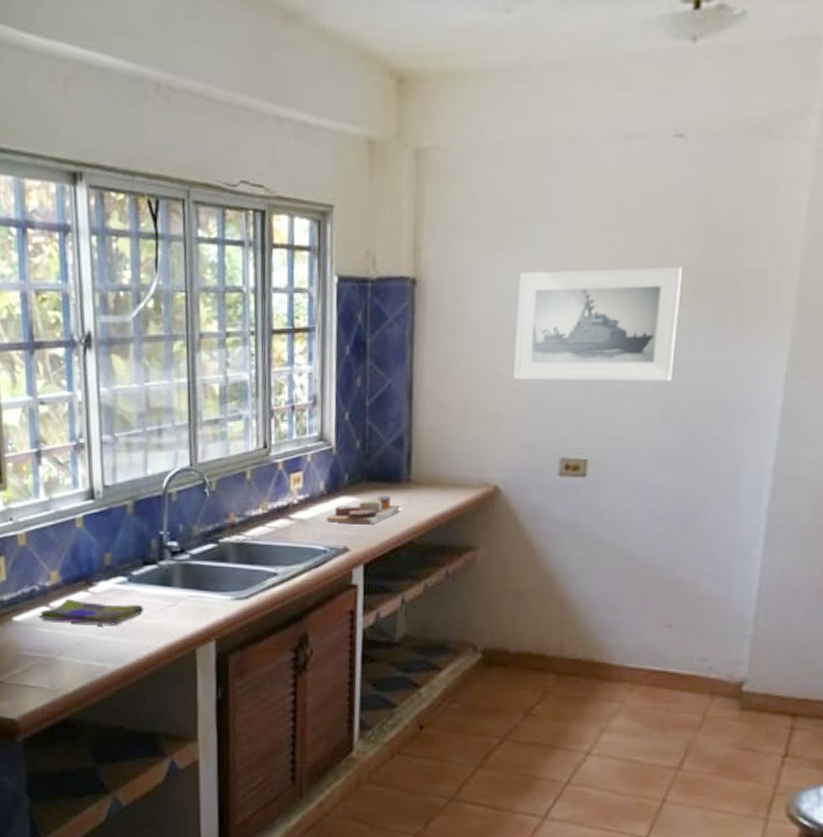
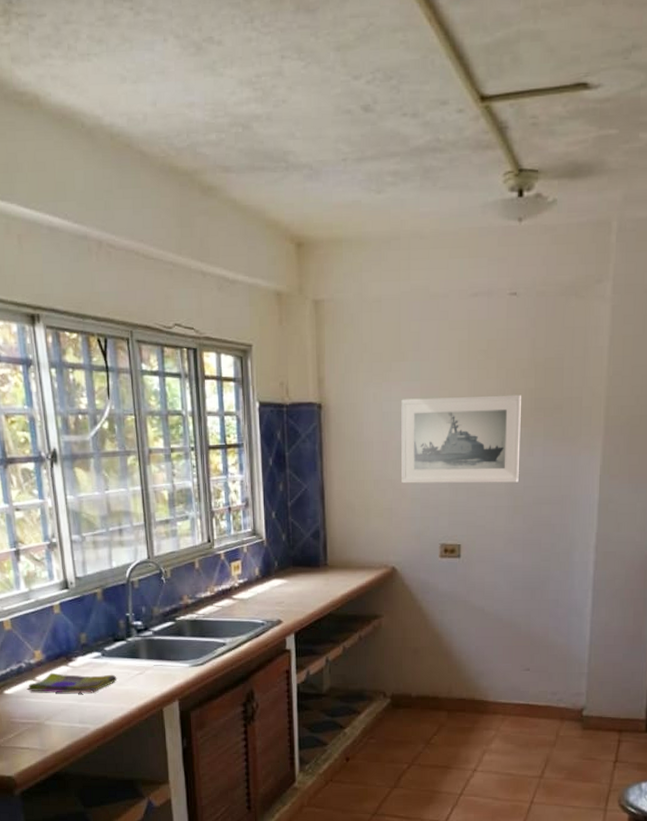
cutting board: present [326,496,403,525] -> none [262,578,322,601]

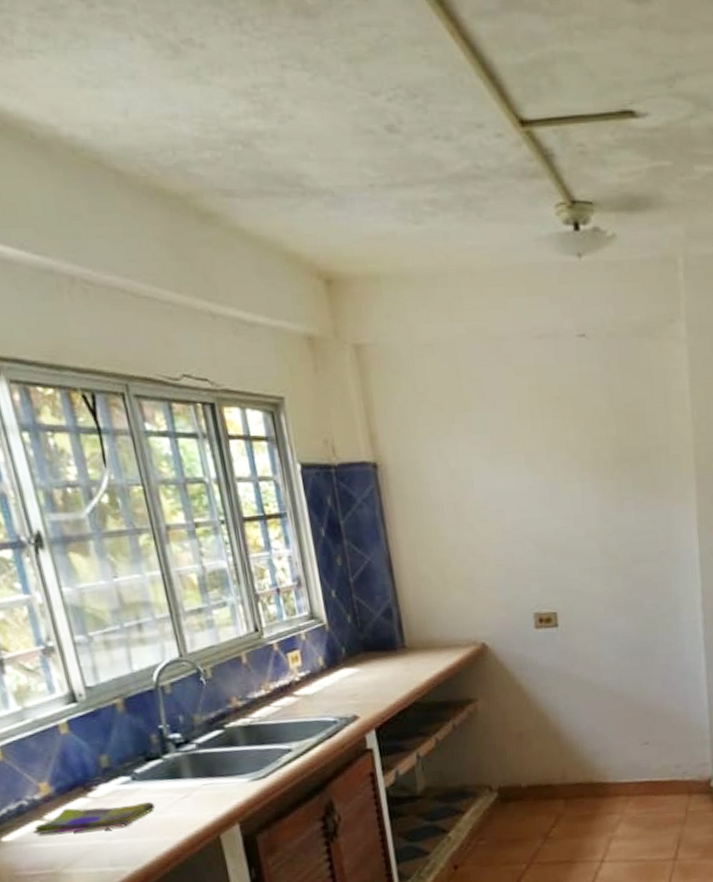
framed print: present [401,394,521,484] -> none [470,444,612,549]

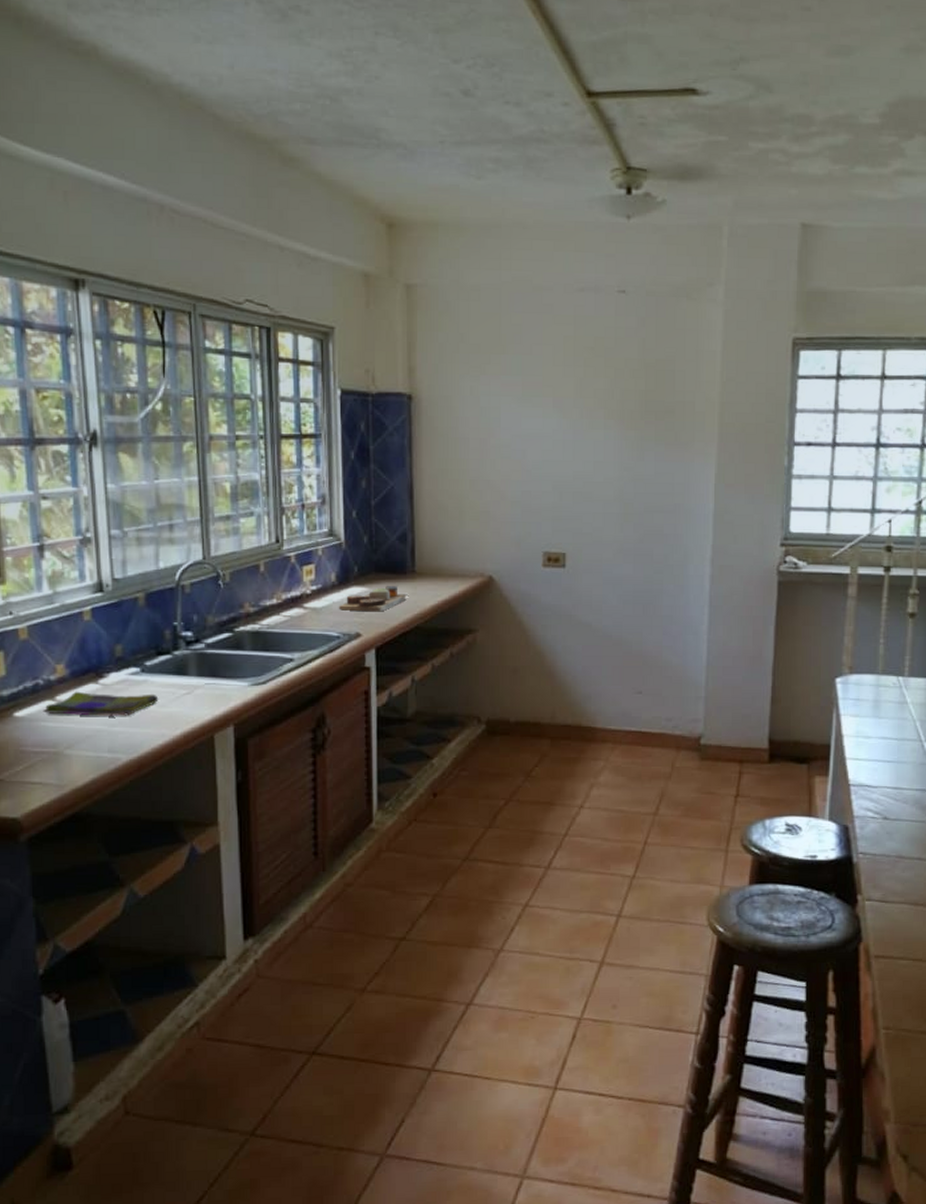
cutting board: none [330,664,403,695] -> present [338,586,409,612]

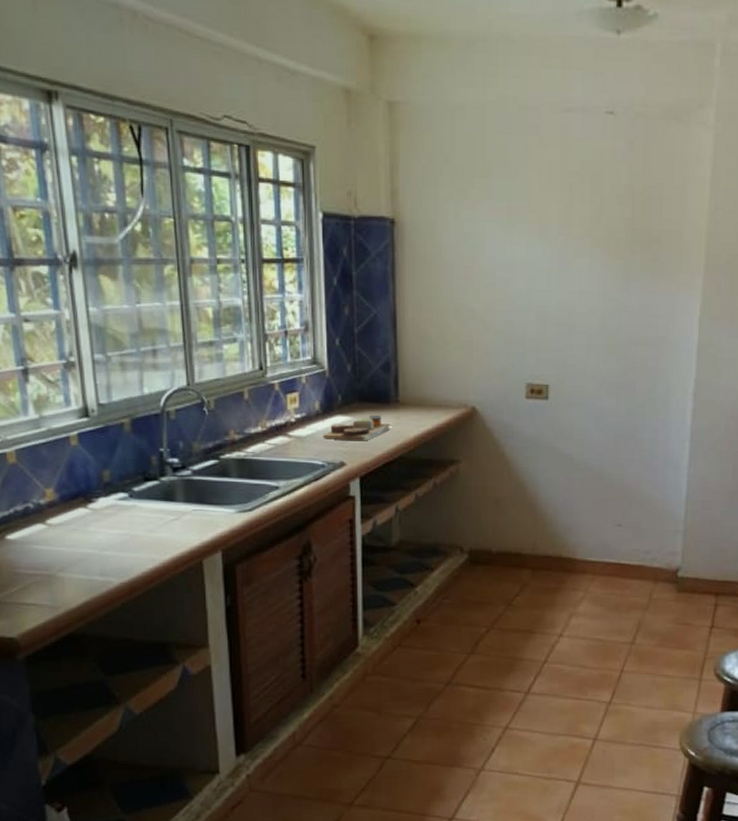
dish towel: present [43,691,159,716] -> none [34,515,148,540]

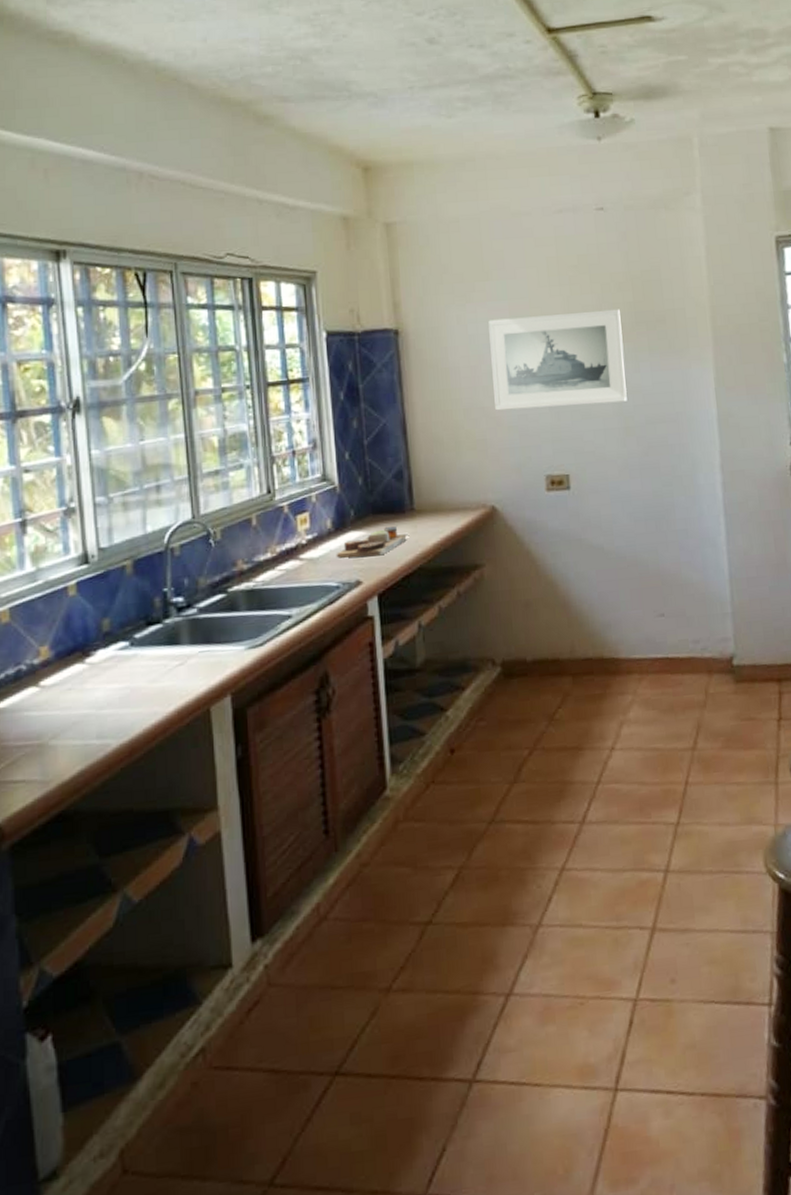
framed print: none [484,220,617,320] -> present [488,309,627,411]

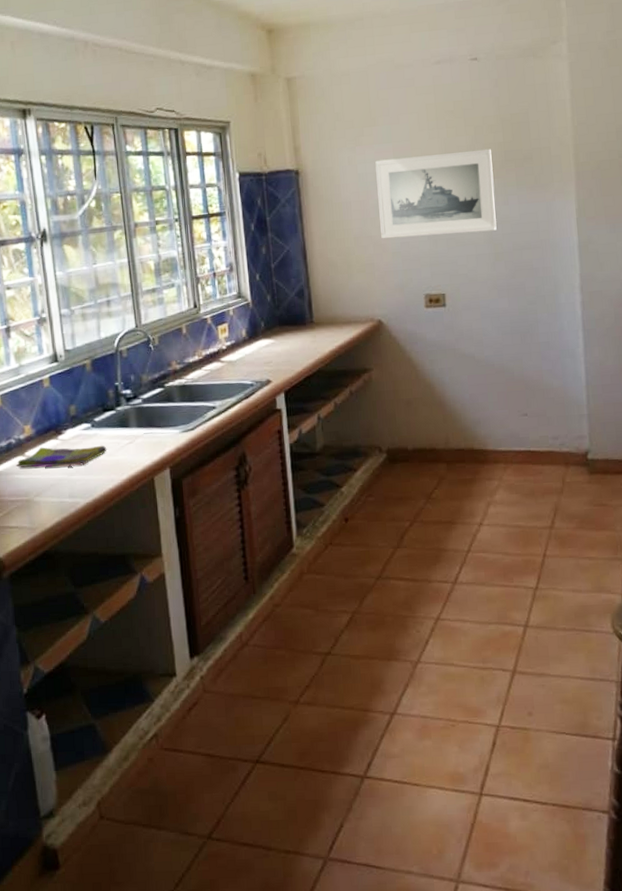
dish towel: none [26,668,150,702] -> present [16,445,107,468]
cutting board: present [336,527,410,558] -> none [250,336,310,361]

